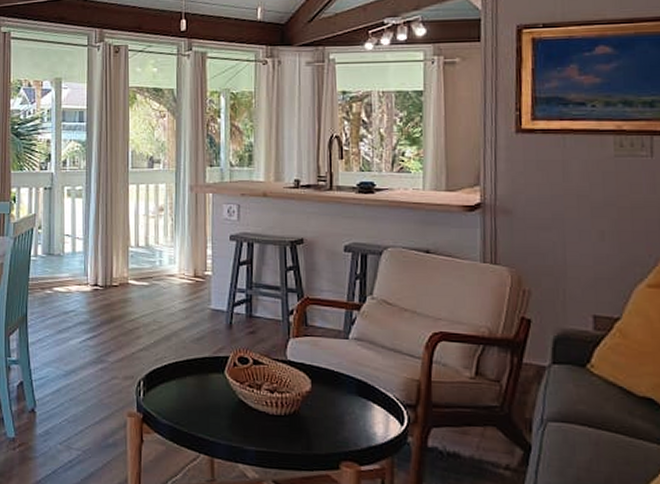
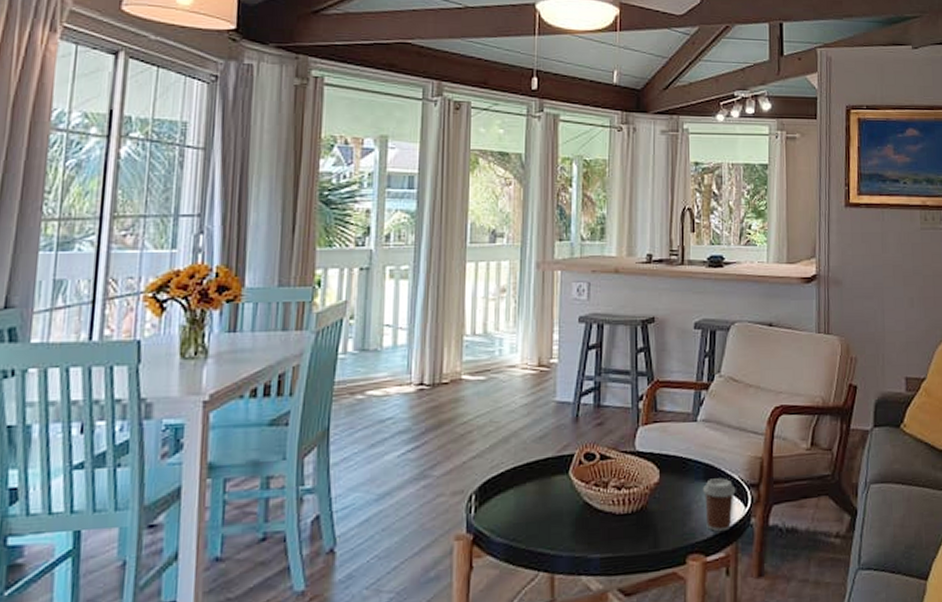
coffee cup: none [356,394,391,446] -> present [703,478,736,532]

